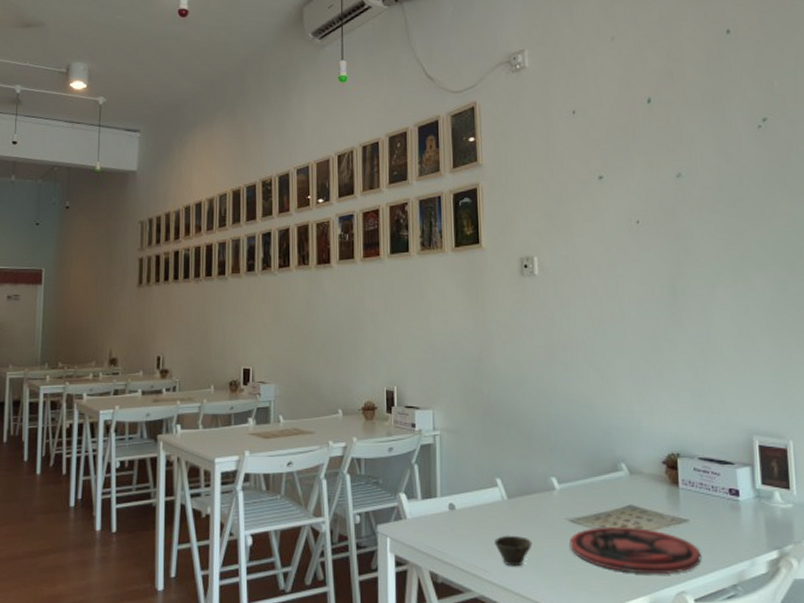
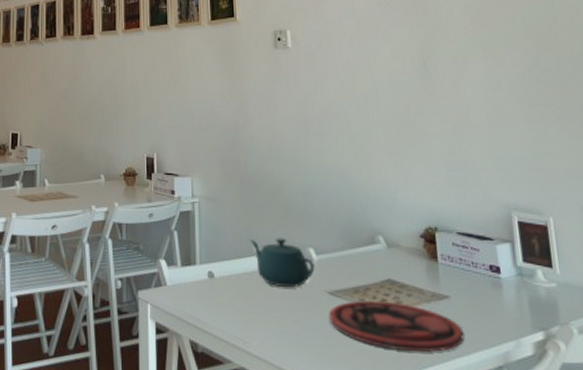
teapot: none [492,468,558,516] -> present [250,238,316,287]
cup: present [494,535,533,567] -> none [253,305,292,339]

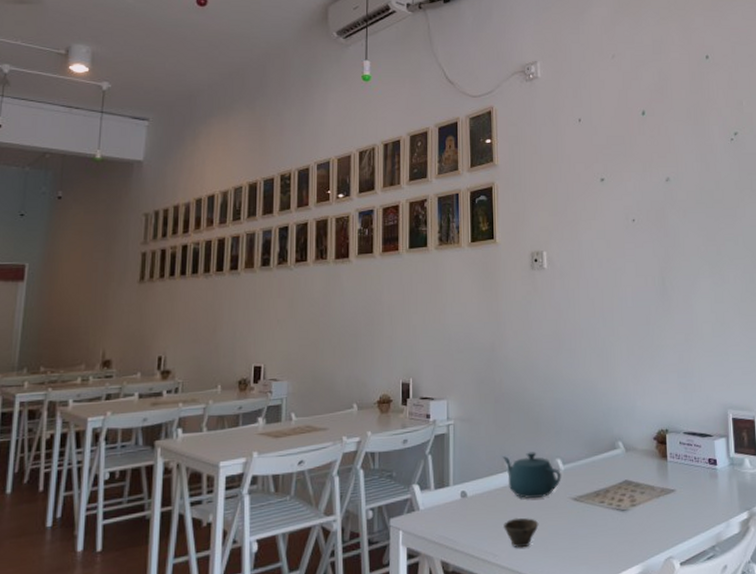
cup: none [253,305,292,339] -> present [504,517,539,548]
plate: present [329,300,465,353] -> none [572,500,686,544]

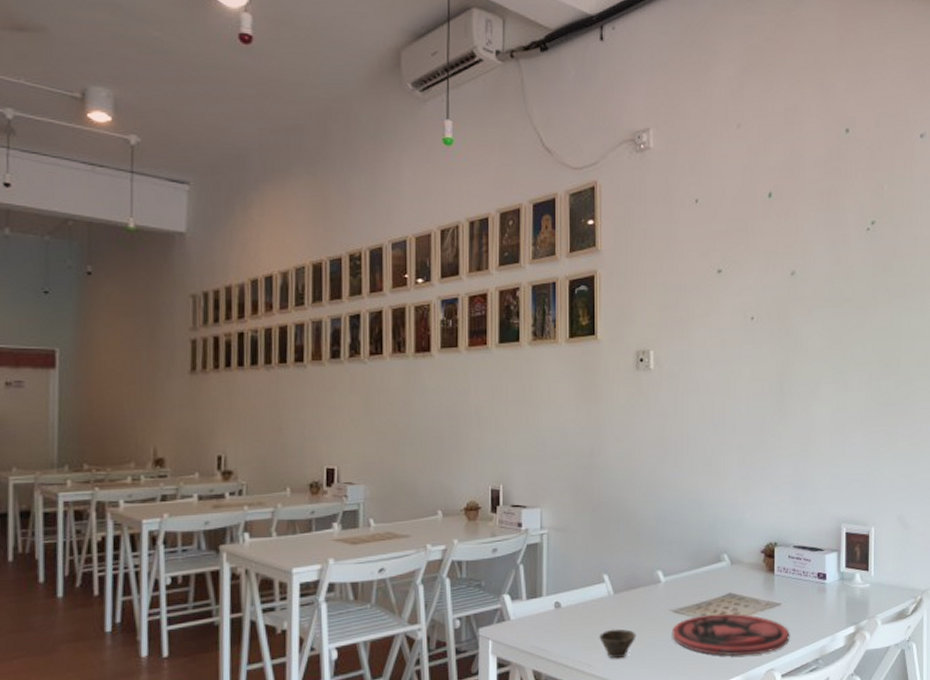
teapot: present [502,452,562,498] -> none [599,563,663,610]
plate: none [572,500,686,544] -> present [672,613,790,656]

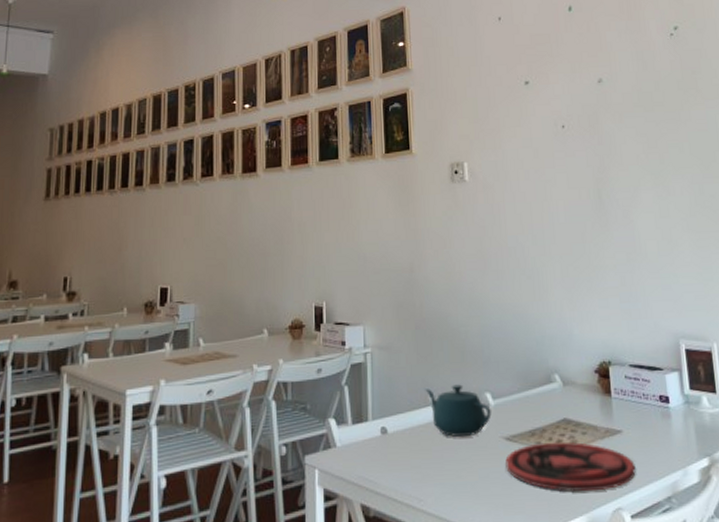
teapot: none [599,563,663,610] -> present [425,384,493,437]
cup: present [599,629,637,659] -> none [429,458,468,493]

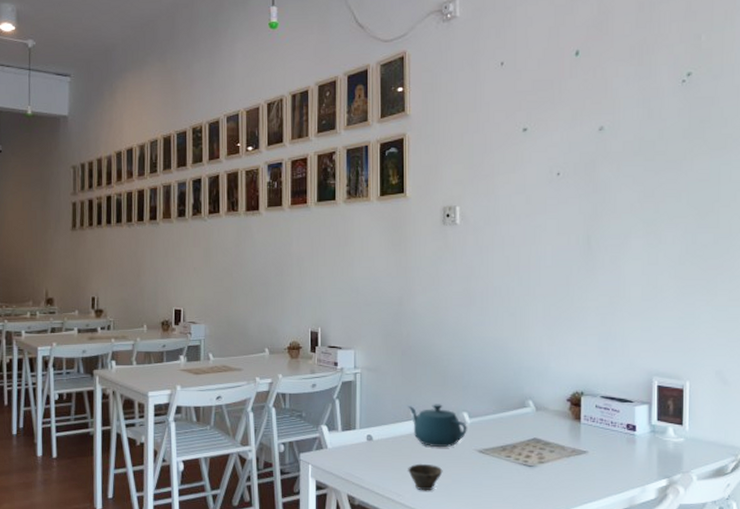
cup: none [429,458,468,493] -> present [408,463,443,491]
plate: present [505,442,636,492] -> none [477,457,597,499]

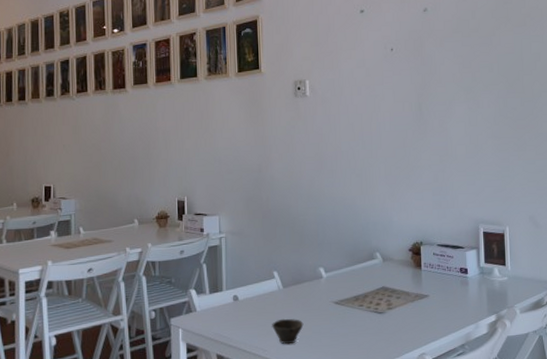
teapot: present [408,404,468,447] -> none [270,261,325,302]

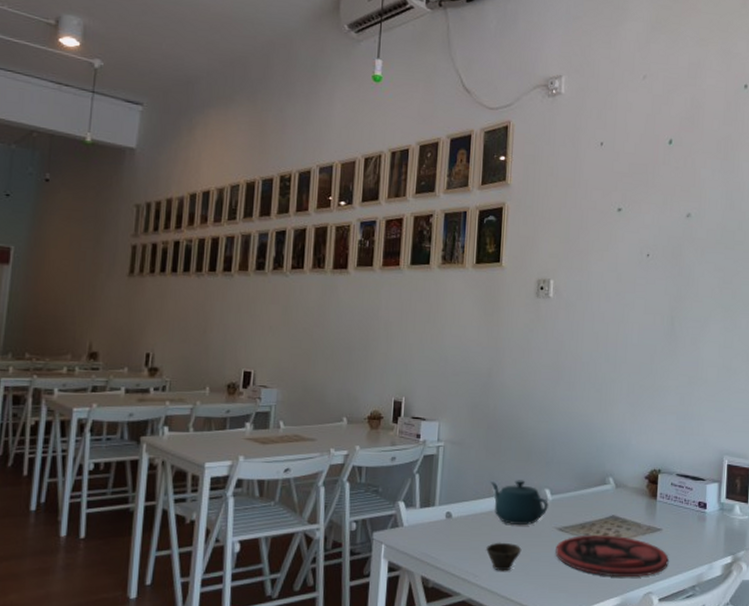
teapot: none [270,261,325,302] -> present [490,480,550,525]
plate: none [334,304,438,342] -> present [555,534,669,578]

